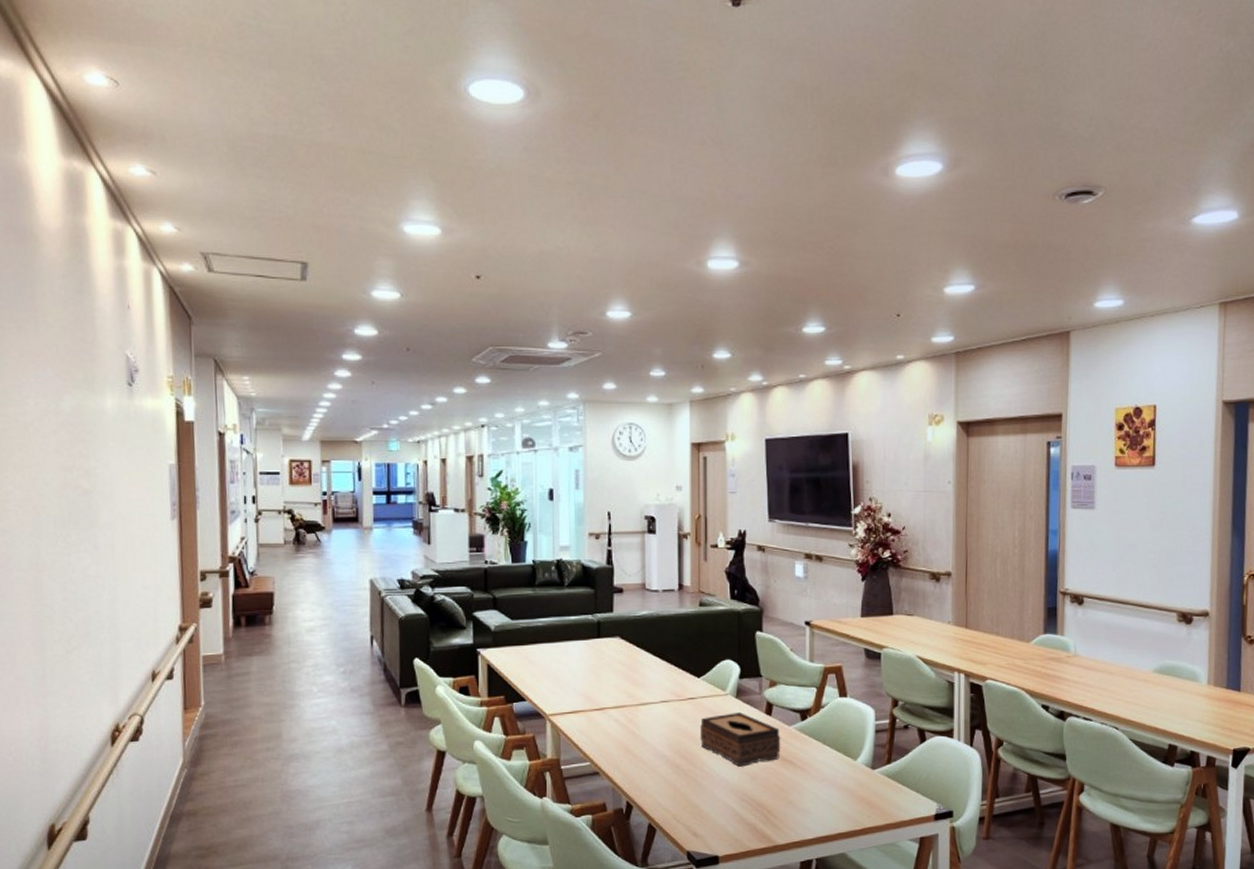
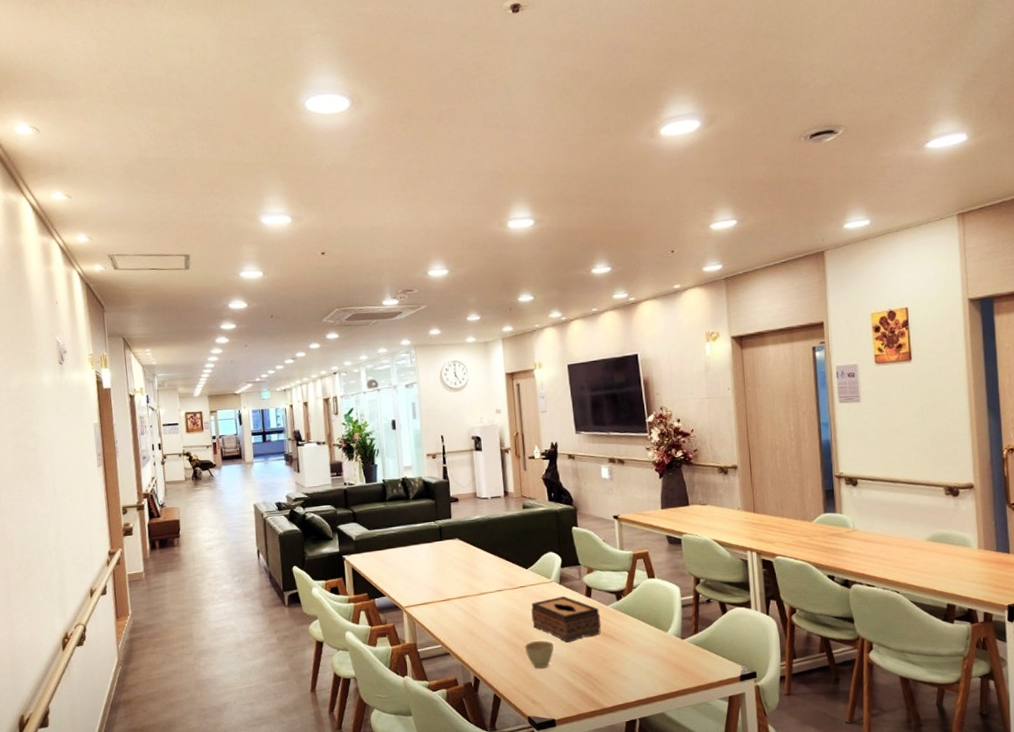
cup: none [688,763,723,796] -> present [524,641,554,669]

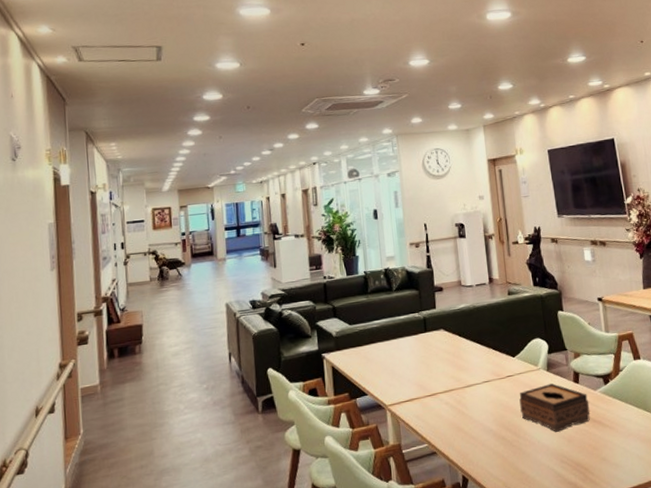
cup: present [524,641,554,669] -> none [513,431,544,463]

